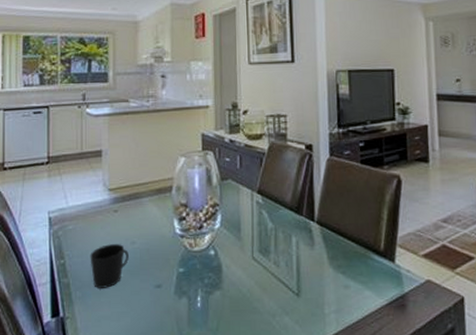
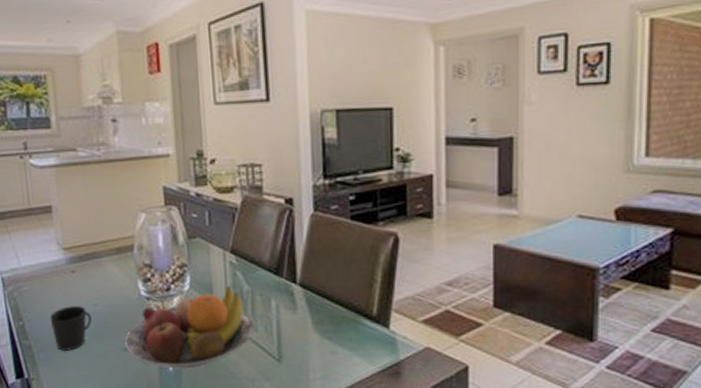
fruit bowl: none [158,223,276,305] -> present [125,285,254,369]

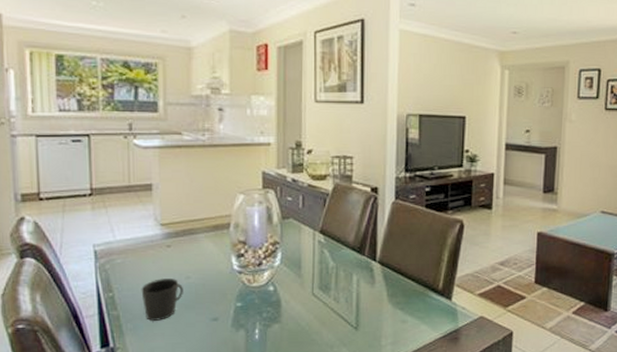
fruit bowl: present [125,285,254,369] -> none [215,261,336,337]

